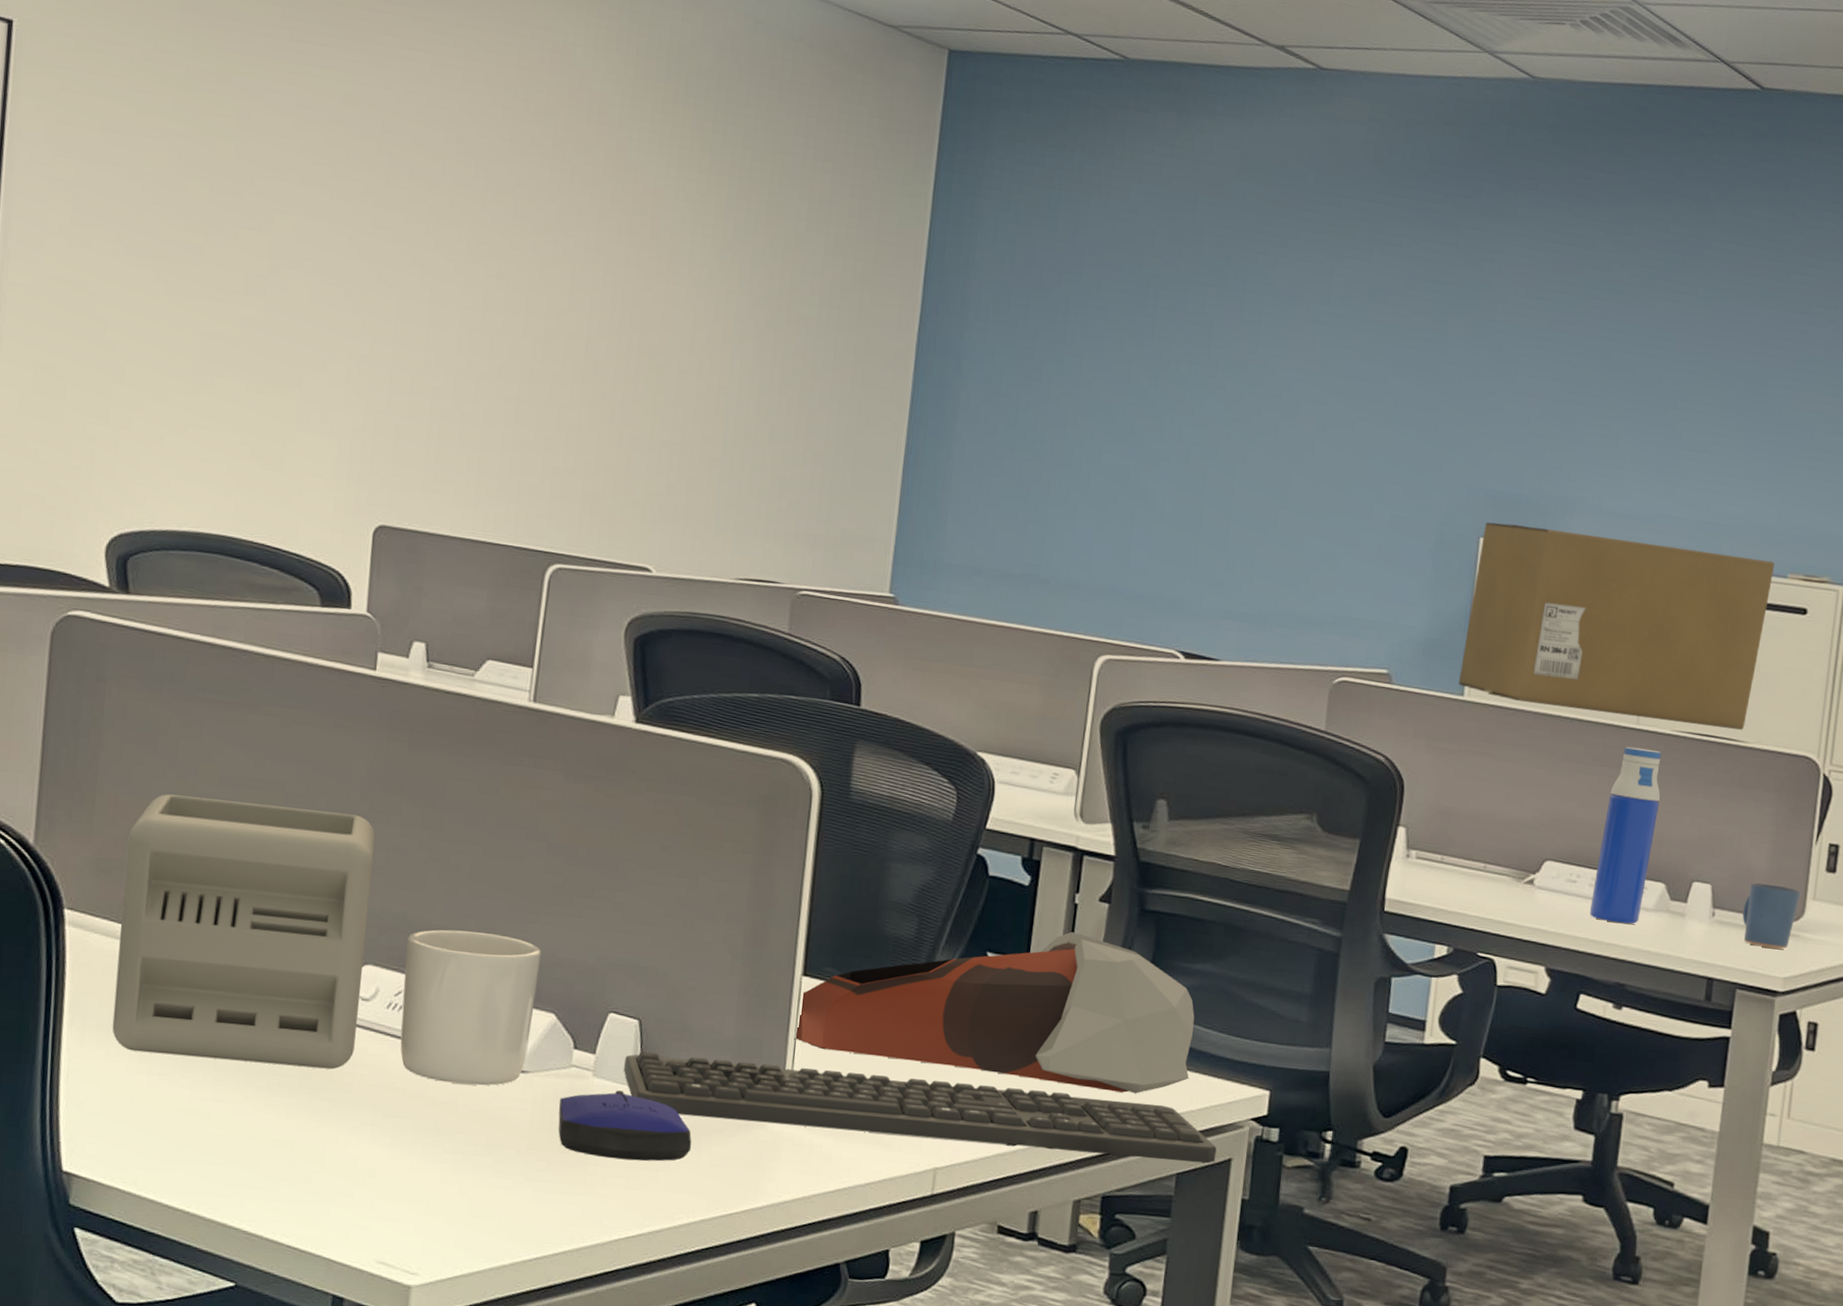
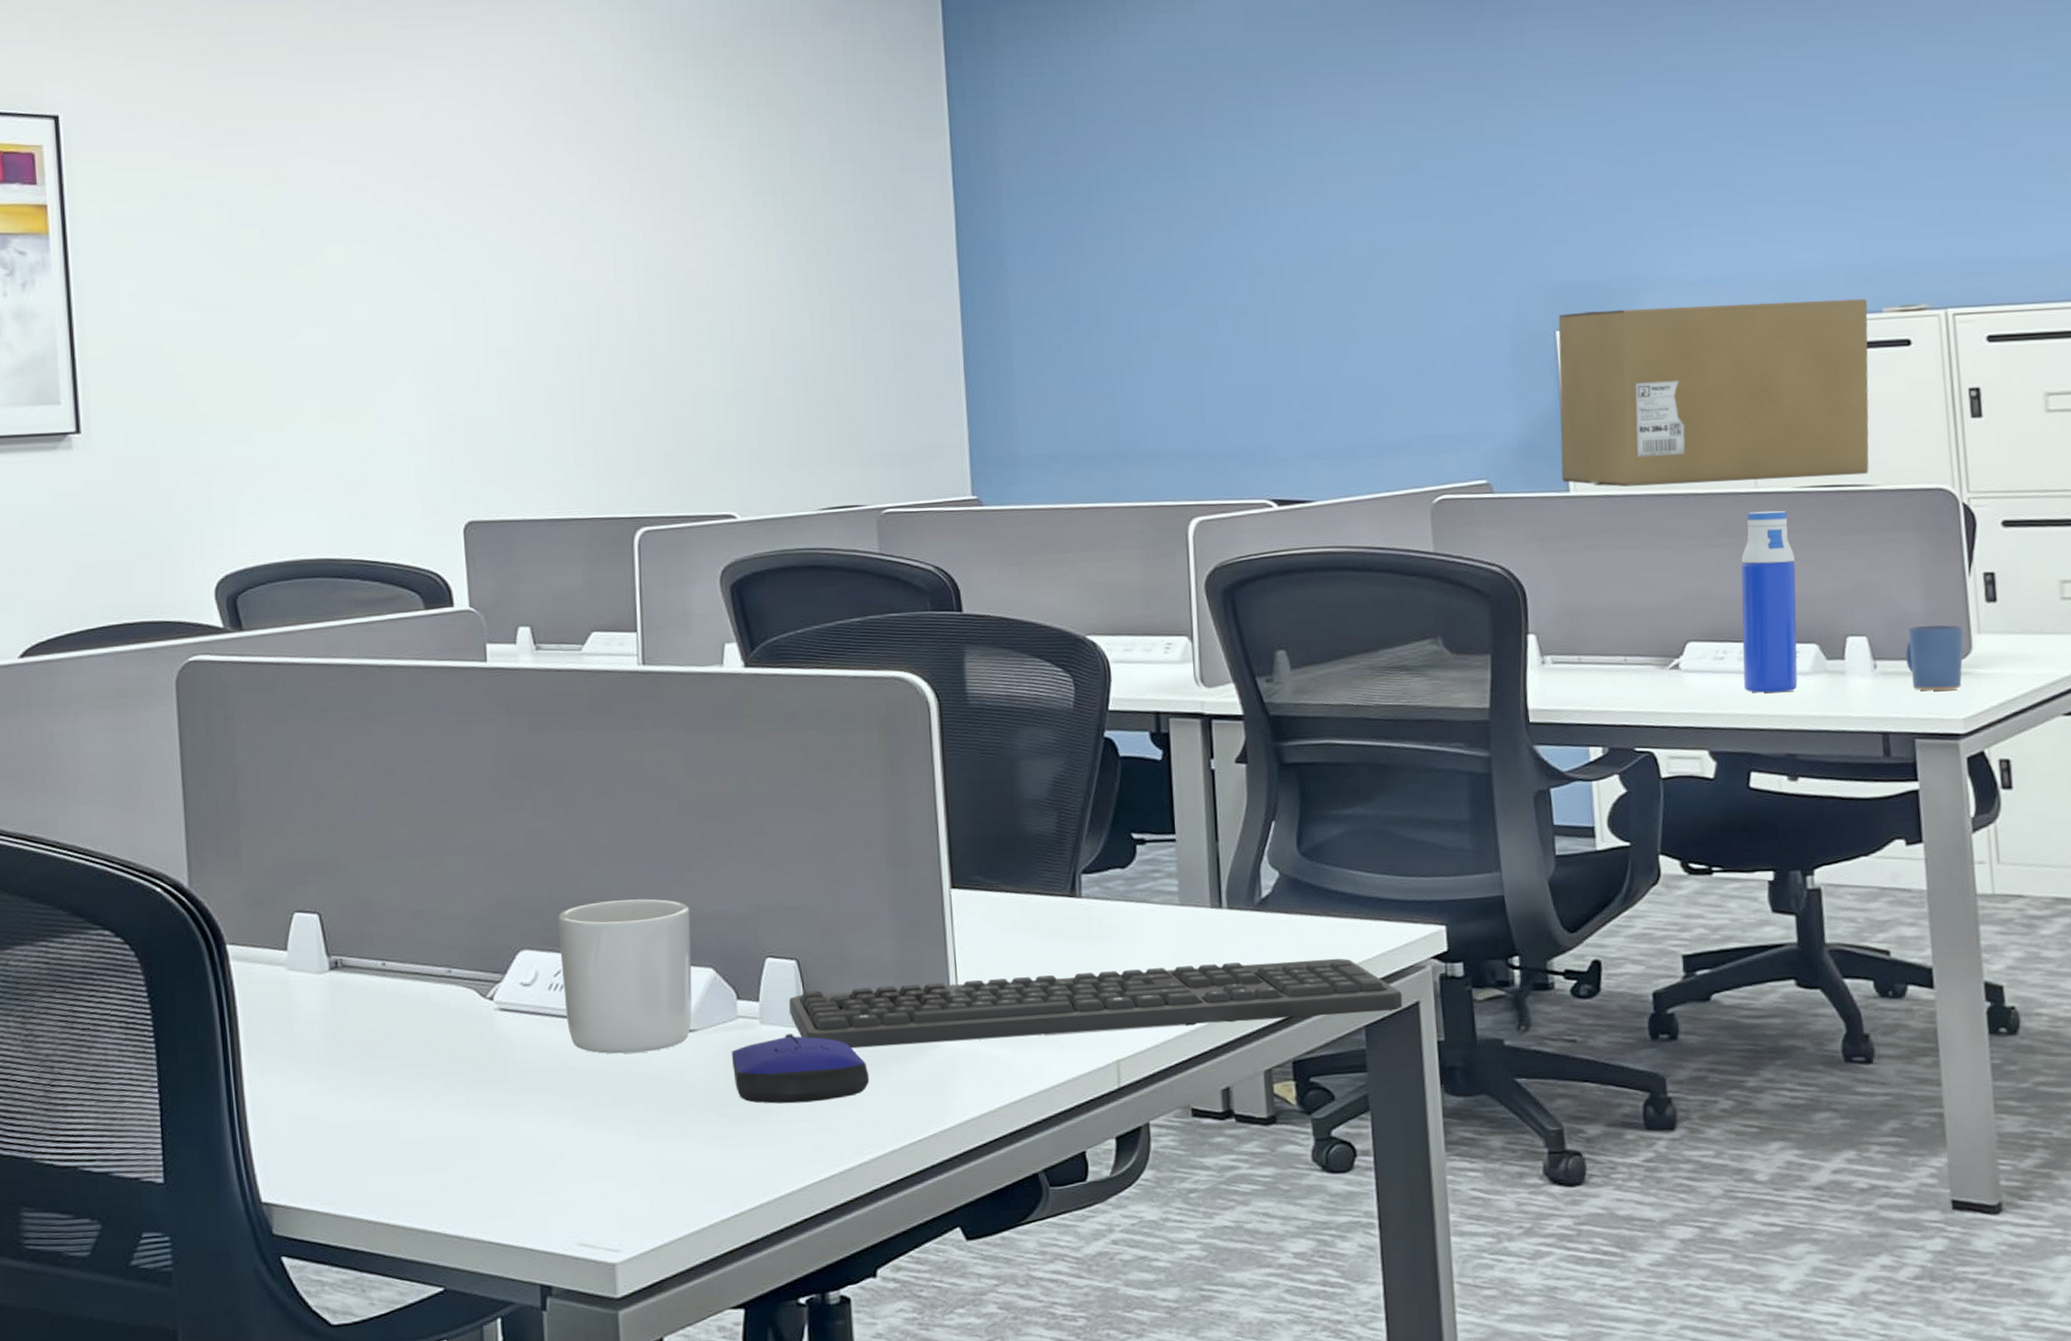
desk organizer: present [112,794,376,1070] -> none [276,805,524,1073]
bag: present [794,931,1195,1094] -> none [952,798,1360,959]

